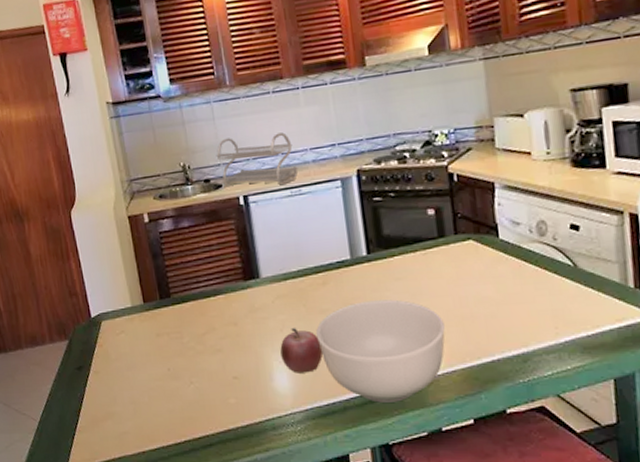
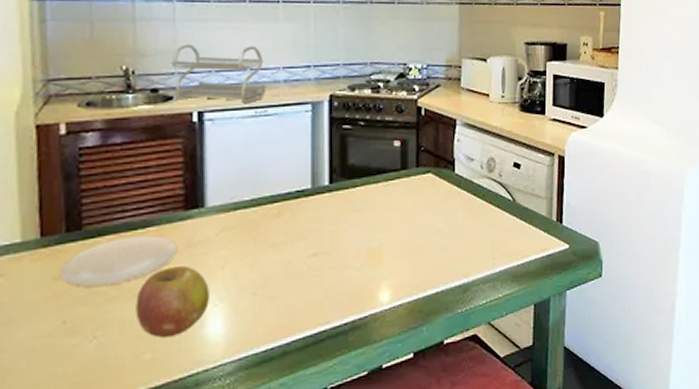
plate: none [160,301,244,344] -> present [59,235,178,288]
fruit: none [217,328,275,388] -> present [135,266,209,339]
fruit: present [280,328,324,374] -> none [218,265,268,317]
bowl: present [316,299,445,403] -> none [263,232,396,344]

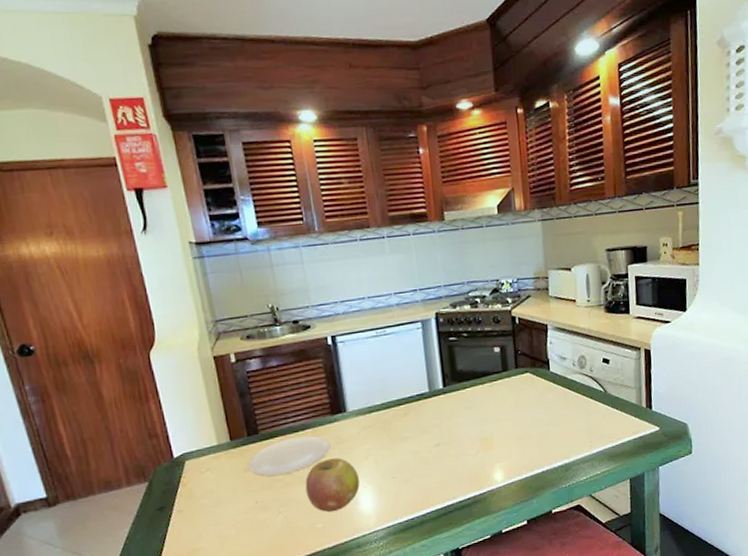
dish rack: present [170,44,267,104] -> none [304,278,383,328]

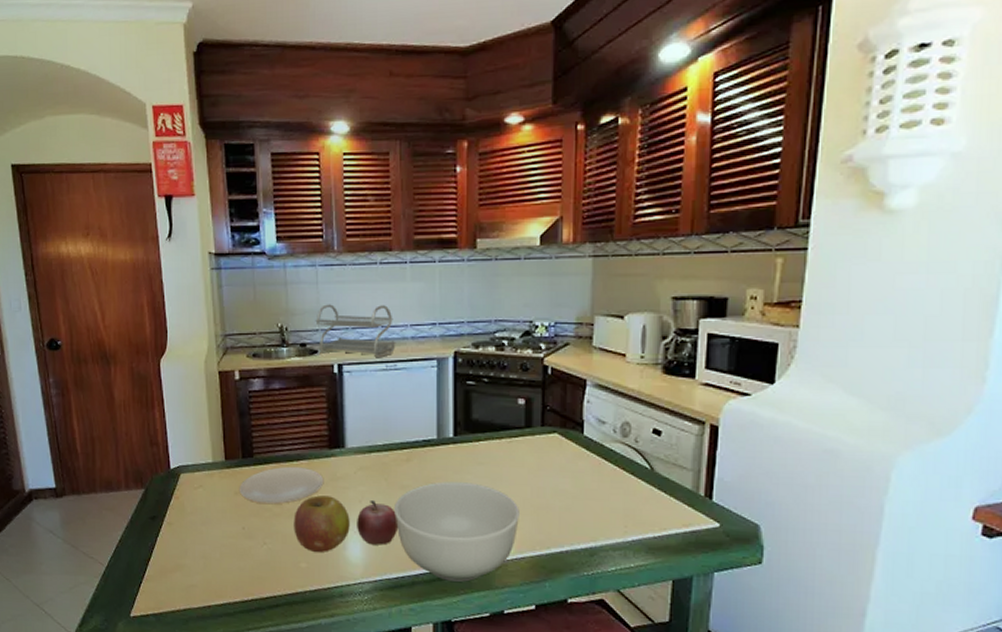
dish rack: none [304,278,383,328] -> present [315,304,396,358]
fruit: none [365,455,404,496] -> present [357,500,399,545]
bowl: none [398,425,506,515] -> present [394,481,519,582]

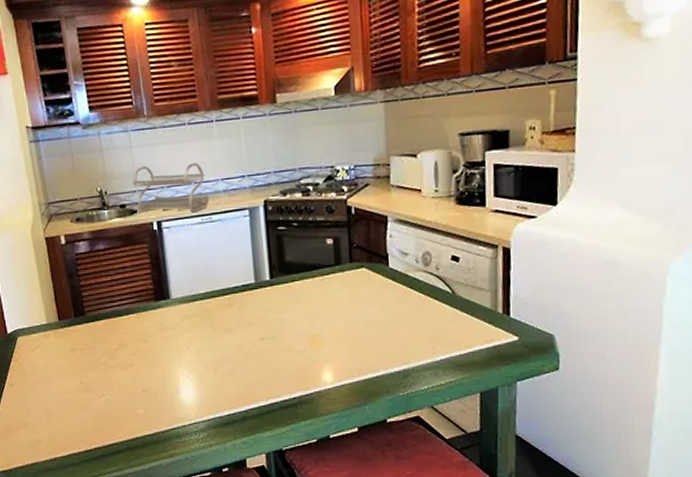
plate: present [239,466,324,505] -> none [74,320,154,359]
fruit: present [294,495,350,553] -> none [127,345,181,399]
fruit: present [357,500,399,545] -> none [187,345,227,387]
bowl: present [394,481,519,582] -> none [221,320,337,413]

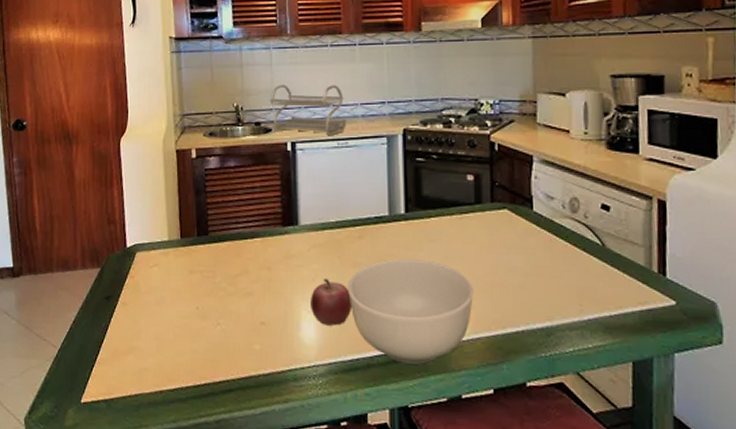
fruit: none [187,345,227,387] -> present [311,279,353,326]
bowl: none [221,320,337,413] -> present [348,259,473,364]

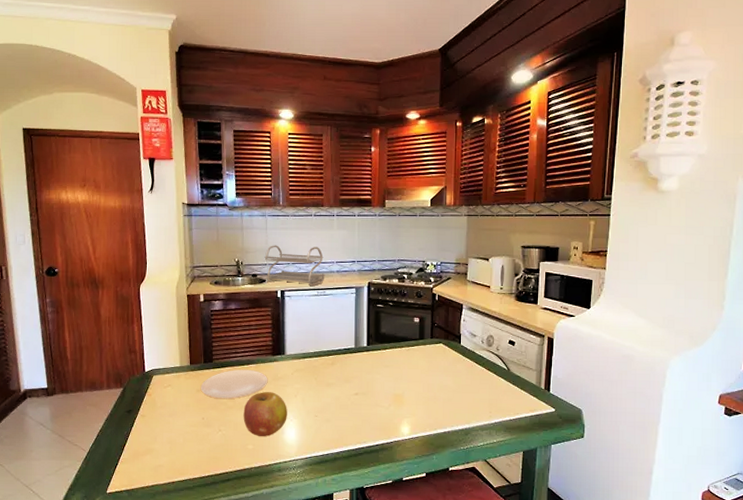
plate: none [193,244,278,284] -> present [200,369,268,400]
fruit: none [247,274,304,334] -> present [243,392,287,437]
fruit: present [311,279,353,326] -> none [293,395,325,430]
bowl: present [348,259,473,364] -> none [322,380,415,457]

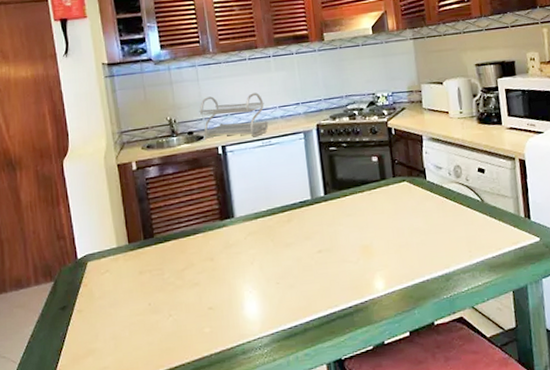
plate: present [200,369,268,400] -> none [142,239,219,280]
fruit: present [243,392,287,437] -> none [194,262,246,317]

